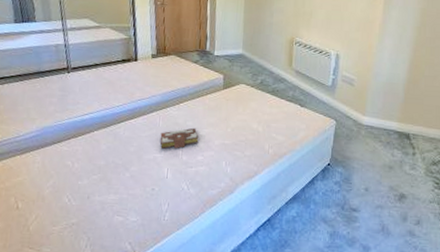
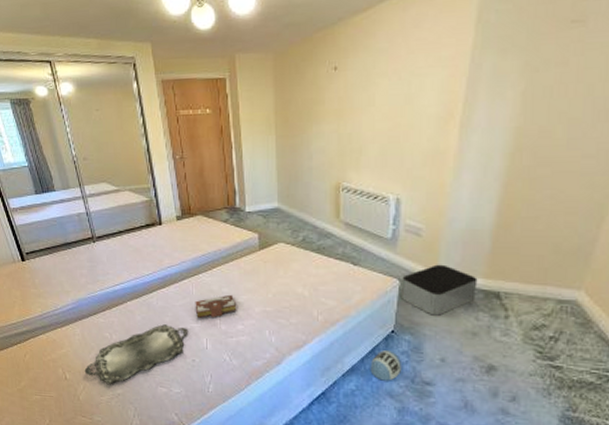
serving tray: none [39,154,150,214] -> present [84,324,187,385]
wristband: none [309,181,334,208] -> present [370,350,401,381]
storage bin: none [336,109,394,152] -> present [400,264,478,316]

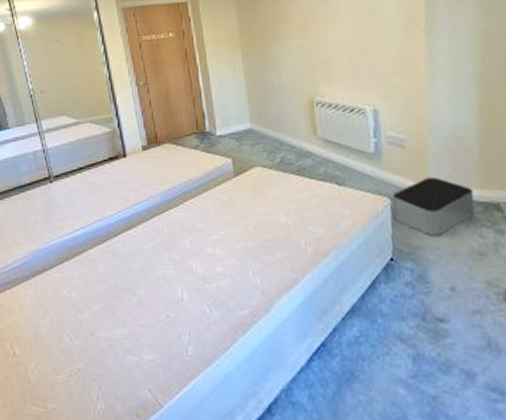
serving tray: present [84,324,187,385] -> none [37,274,159,358]
book: present [195,294,237,318] -> none [166,230,215,262]
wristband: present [370,350,401,381] -> none [372,283,408,322]

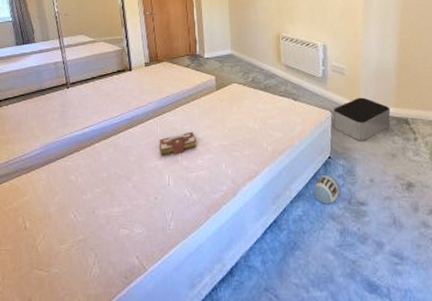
book: none [166,230,215,262] -> present [159,131,197,155]
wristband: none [372,283,408,322] -> present [313,175,339,204]

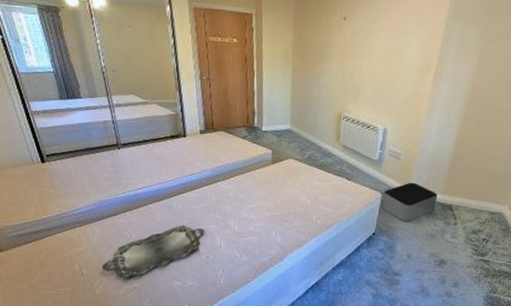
serving tray: none [46,164,151,231] -> present [102,225,204,280]
book: present [159,131,197,155] -> none [212,200,250,220]
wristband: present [313,175,339,204] -> none [354,248,378,273]

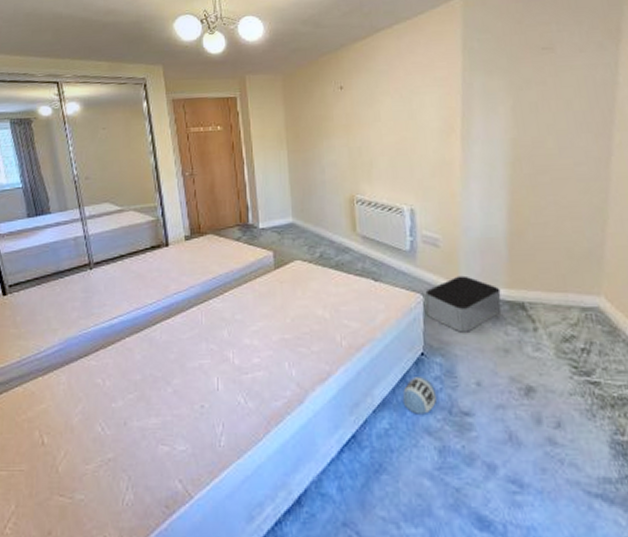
serving tray: present [102,225,204,280] -> none [67,363,195,448]
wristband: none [354,248,378,273] -> present [402,377,436,415]

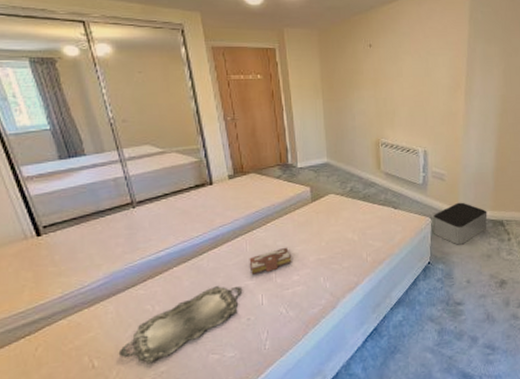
serving tray: none [67,363,195,448] -> present [118,286,242,365]
book: none [204,322,252,352] -> present [249,247,292,275]
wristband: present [402,377,436,415] -> none [413,280,438,308]

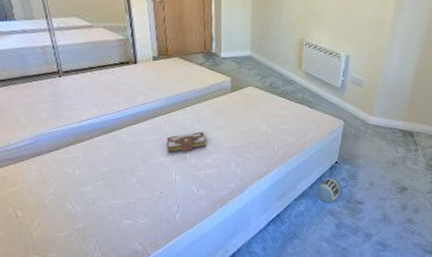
serving tray: present [118,286,242,365] -> none [40,159,157,221]
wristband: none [413,280,438,308] -> present [317,178,341,202]
storage bin: present [432,202,488,245] -> none [344,109,399,150]

